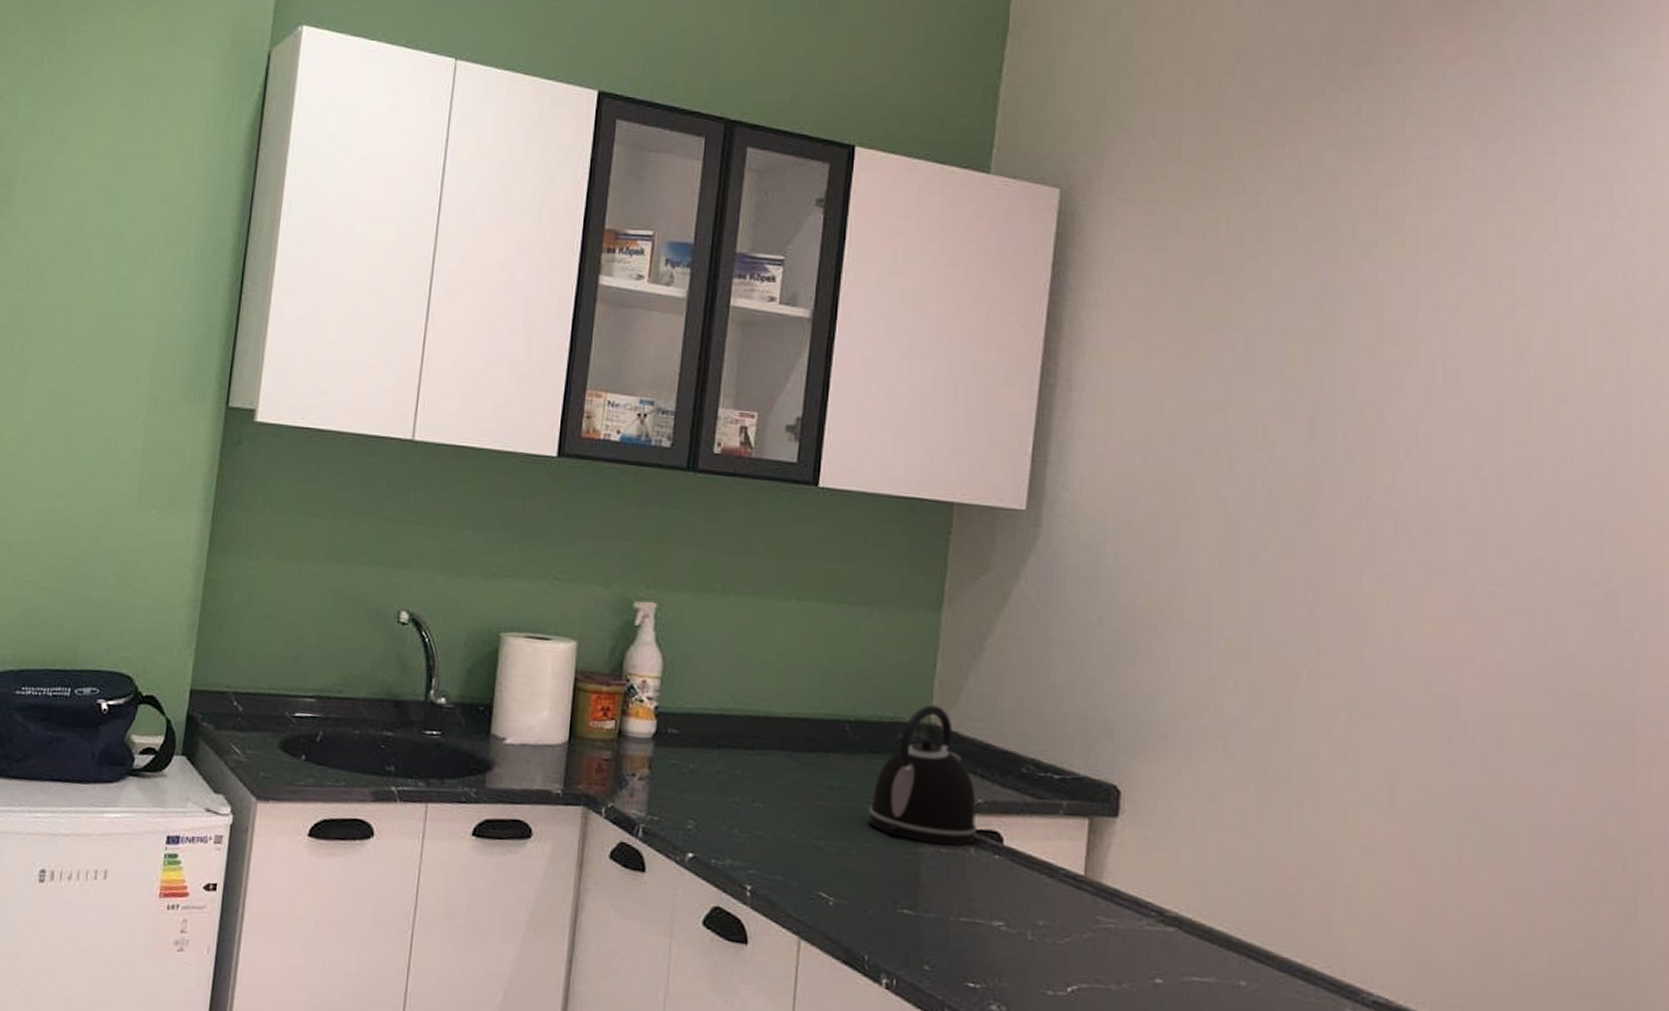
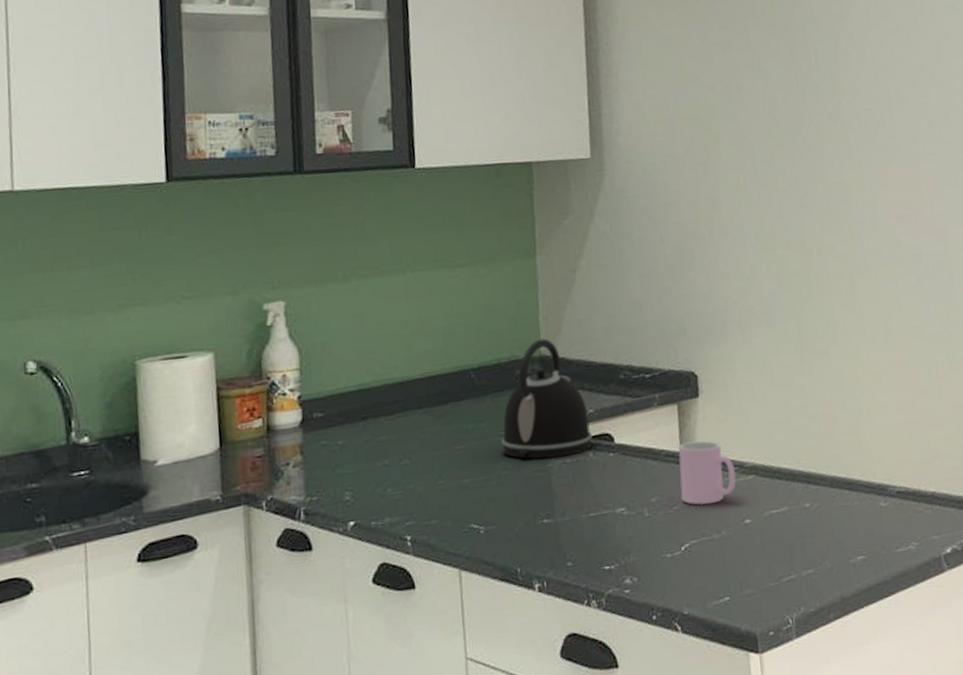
cup: none [1076,866,1151,948] -> present [678,440,736,505]

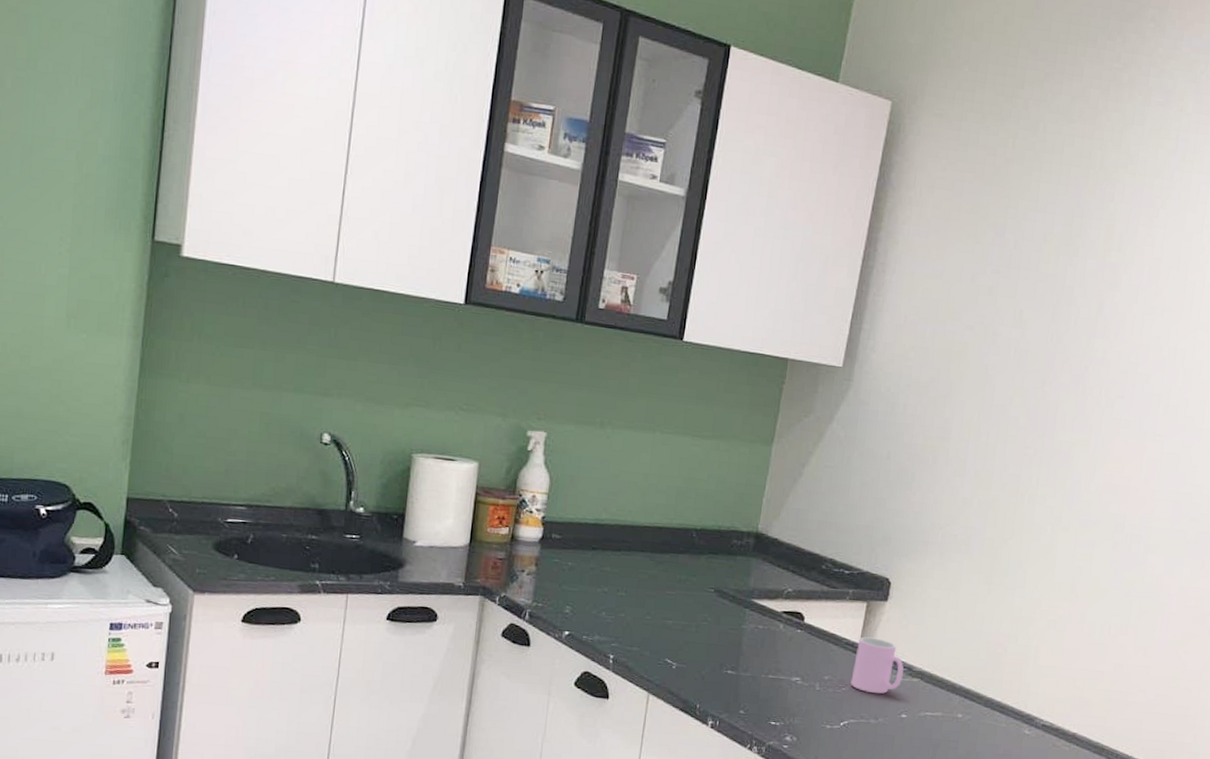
kettle: present [500,338,593,459] -> none [706,517,787,624]

